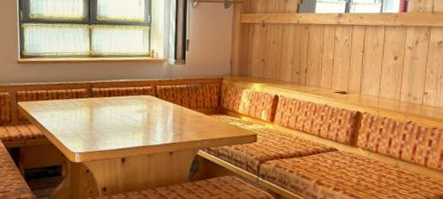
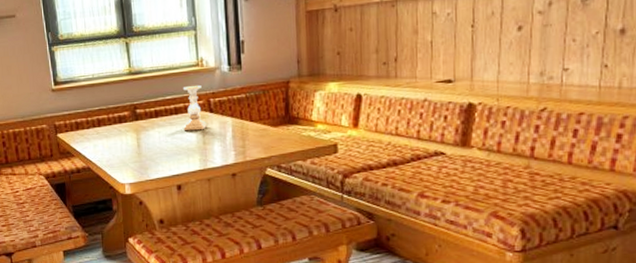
candle holder: none [132,72,153,112] -> present [182,85,208,131]

